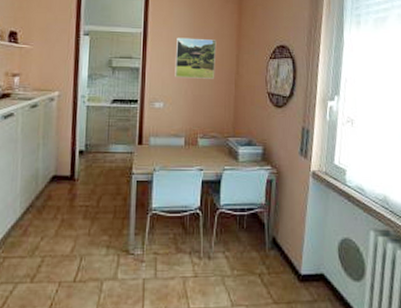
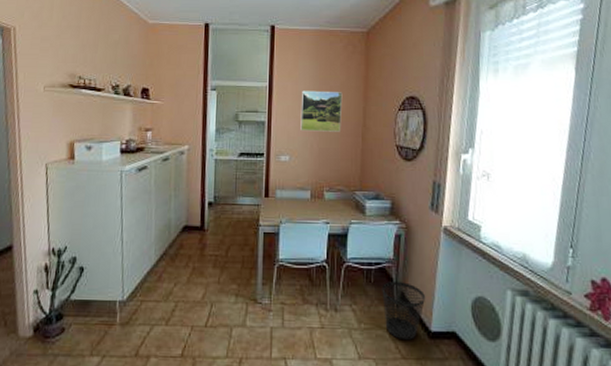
wastebasket: none [254,225,295,284] -> present [382,280,425,340]

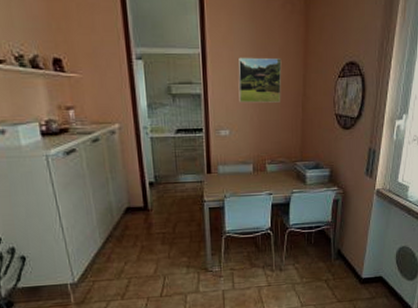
wastebasket: present [382,280,425,340] -> none [321,240,358,287]

